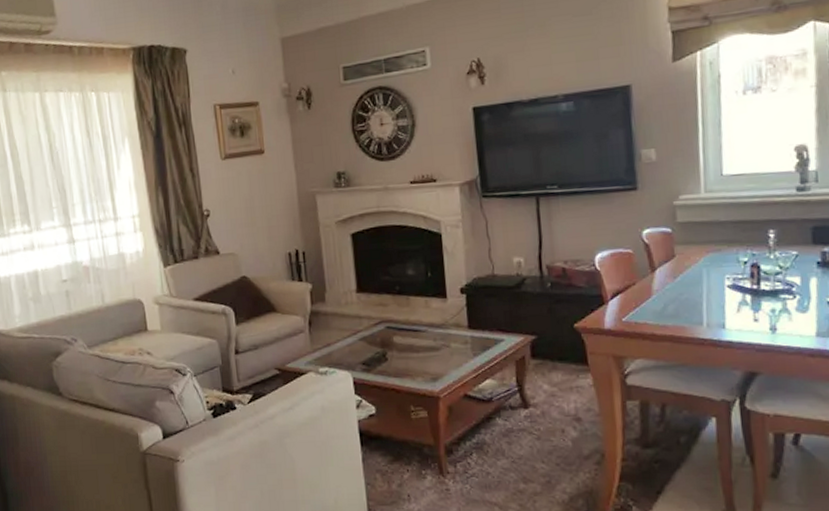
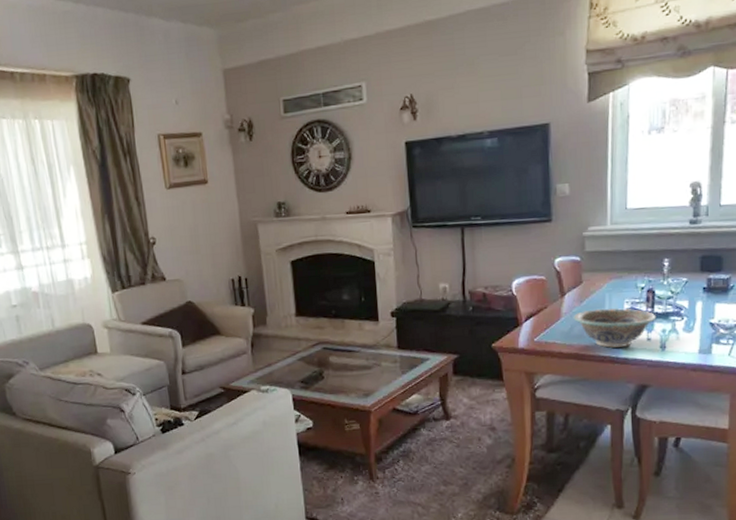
decorative bowl: none [666,285,764,330] -> present [573,308,656,348]

